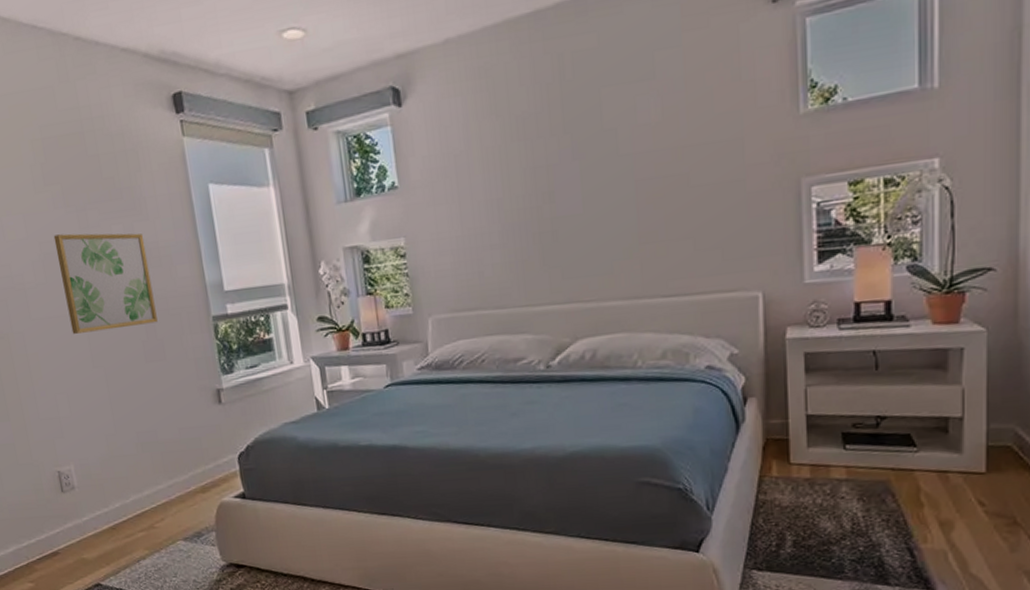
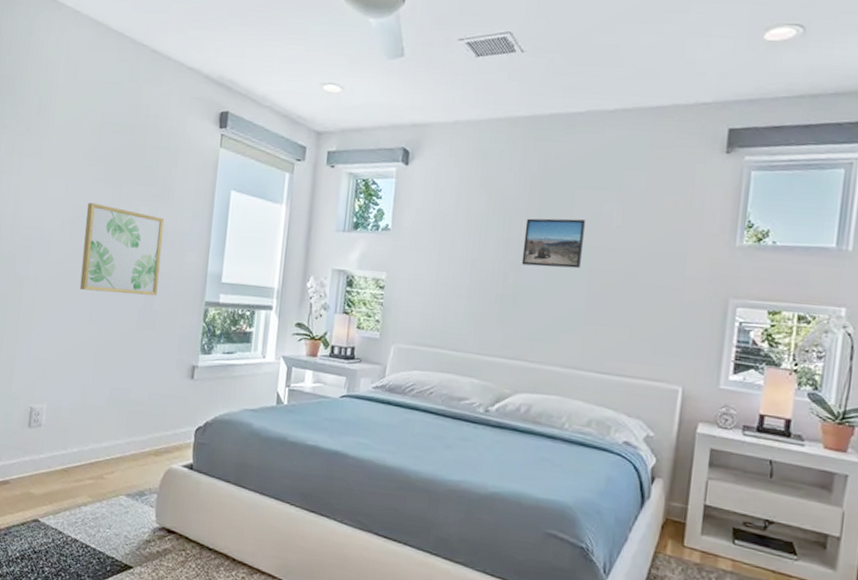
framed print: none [550,123,624,194] -> present [521,218,586,269]

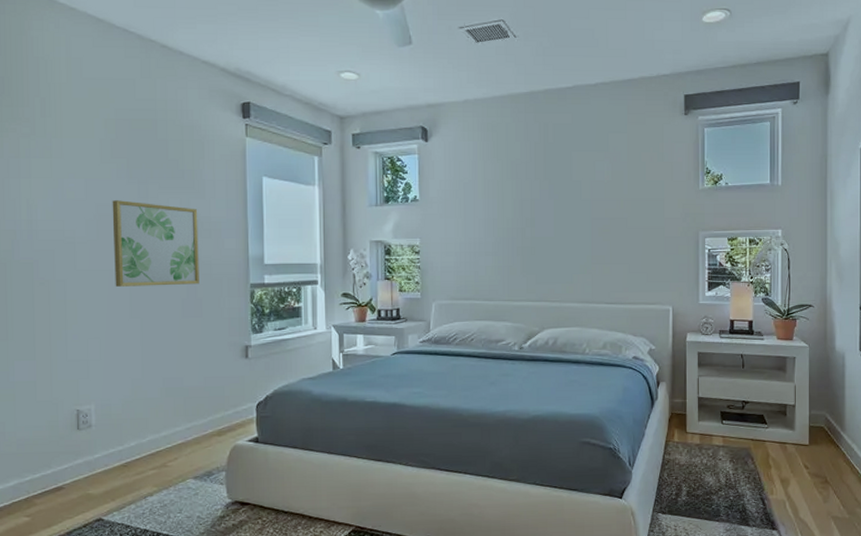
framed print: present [521,218,586,269] -> none [535,178,584,220]

